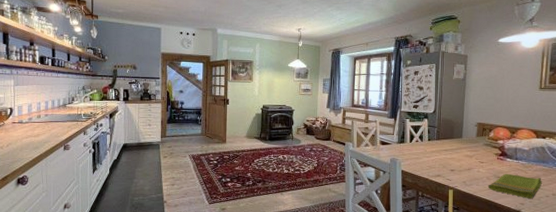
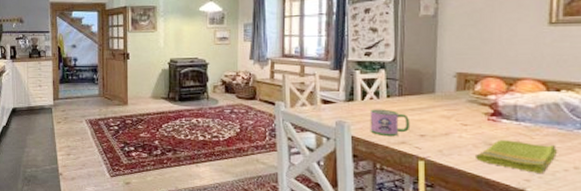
mug: none [415,149,444,170] -> present [369,109,410,136]

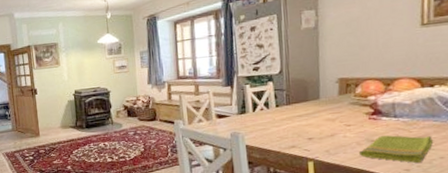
mug: present [369,109,410,136] -> none [261,118,299,142]

